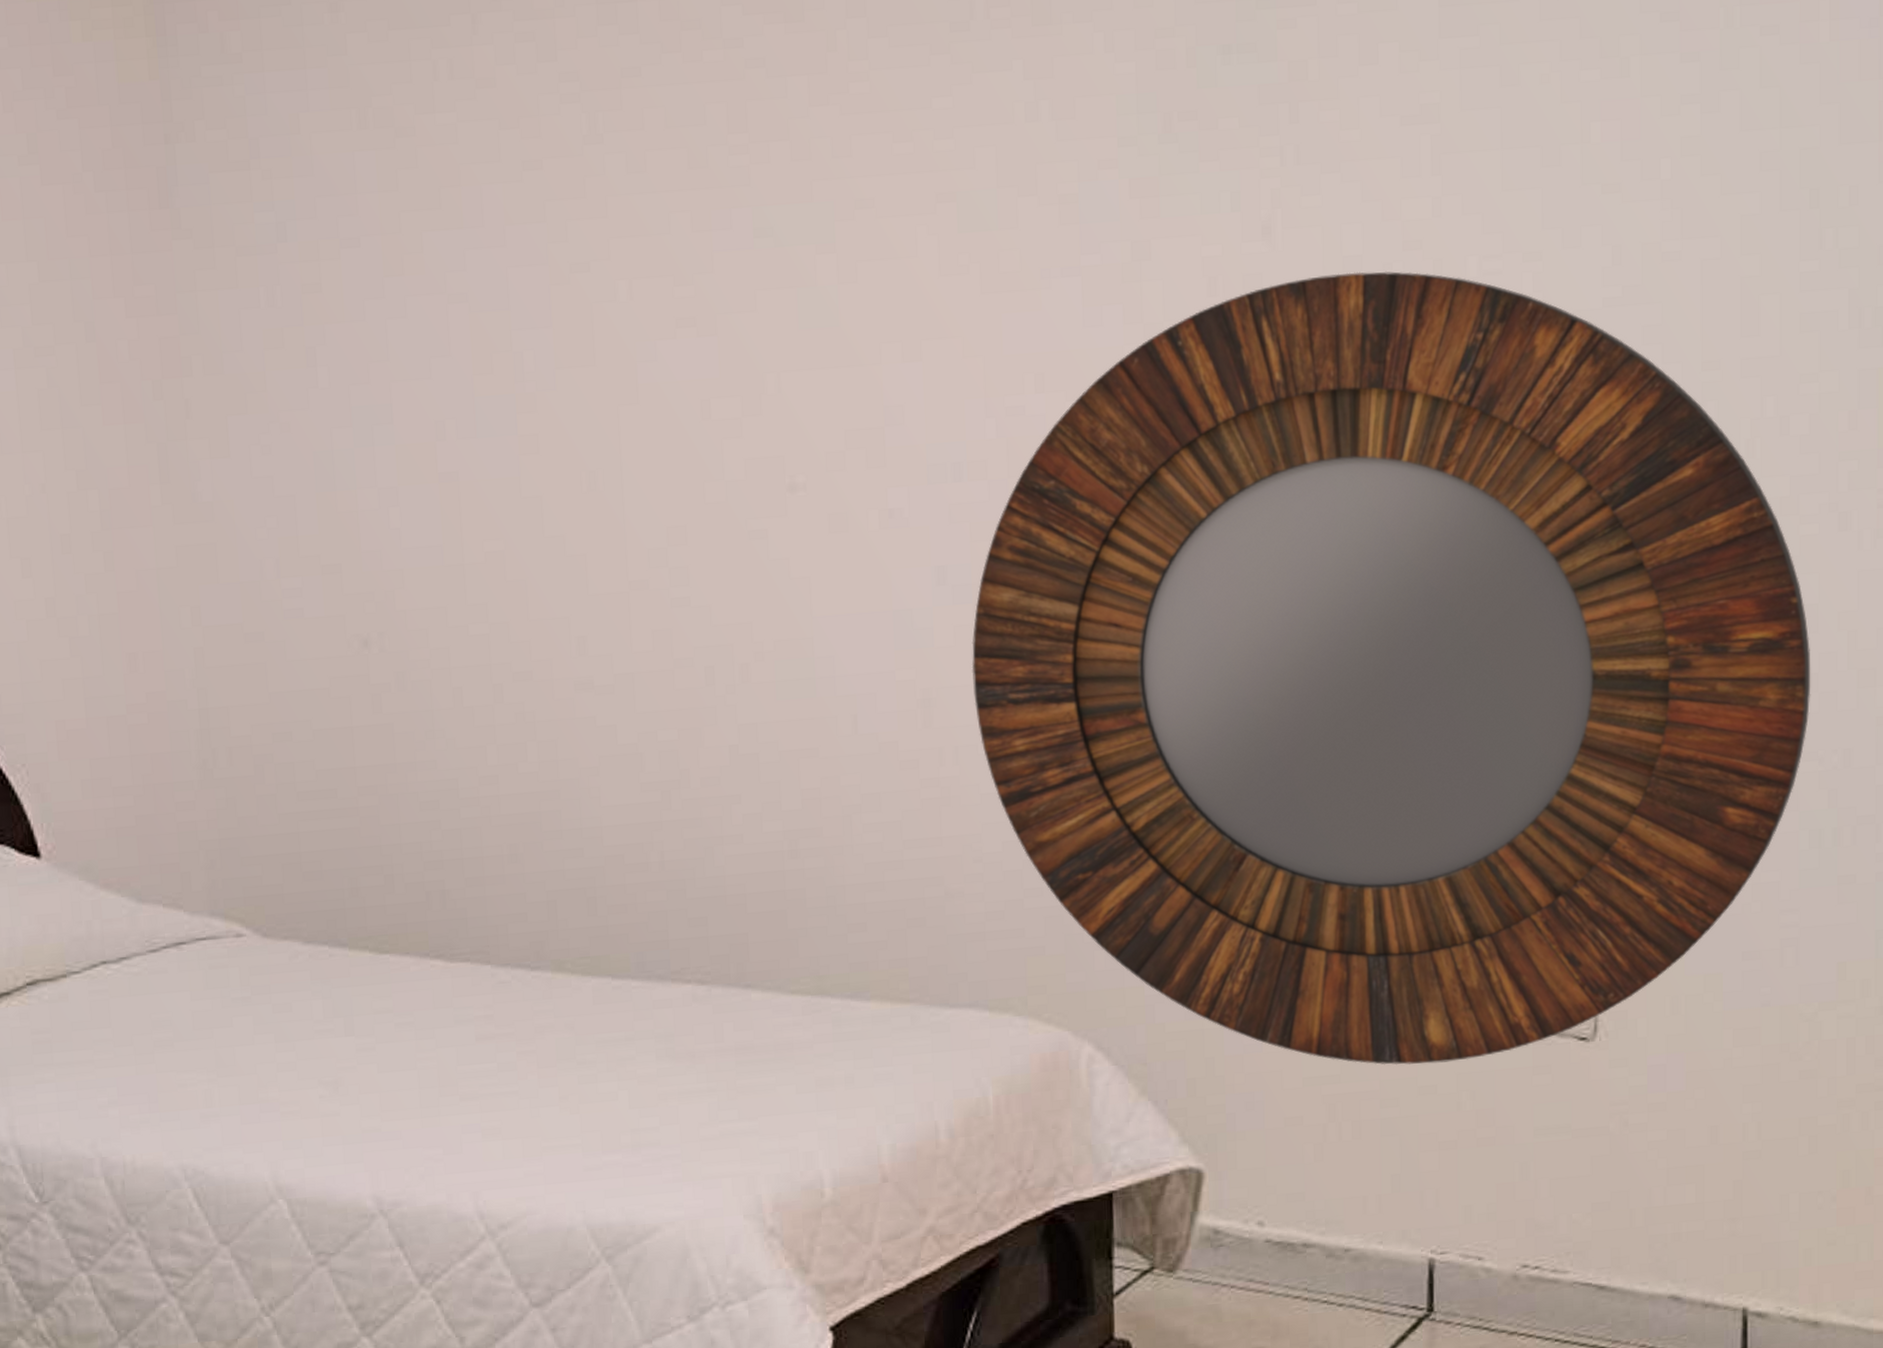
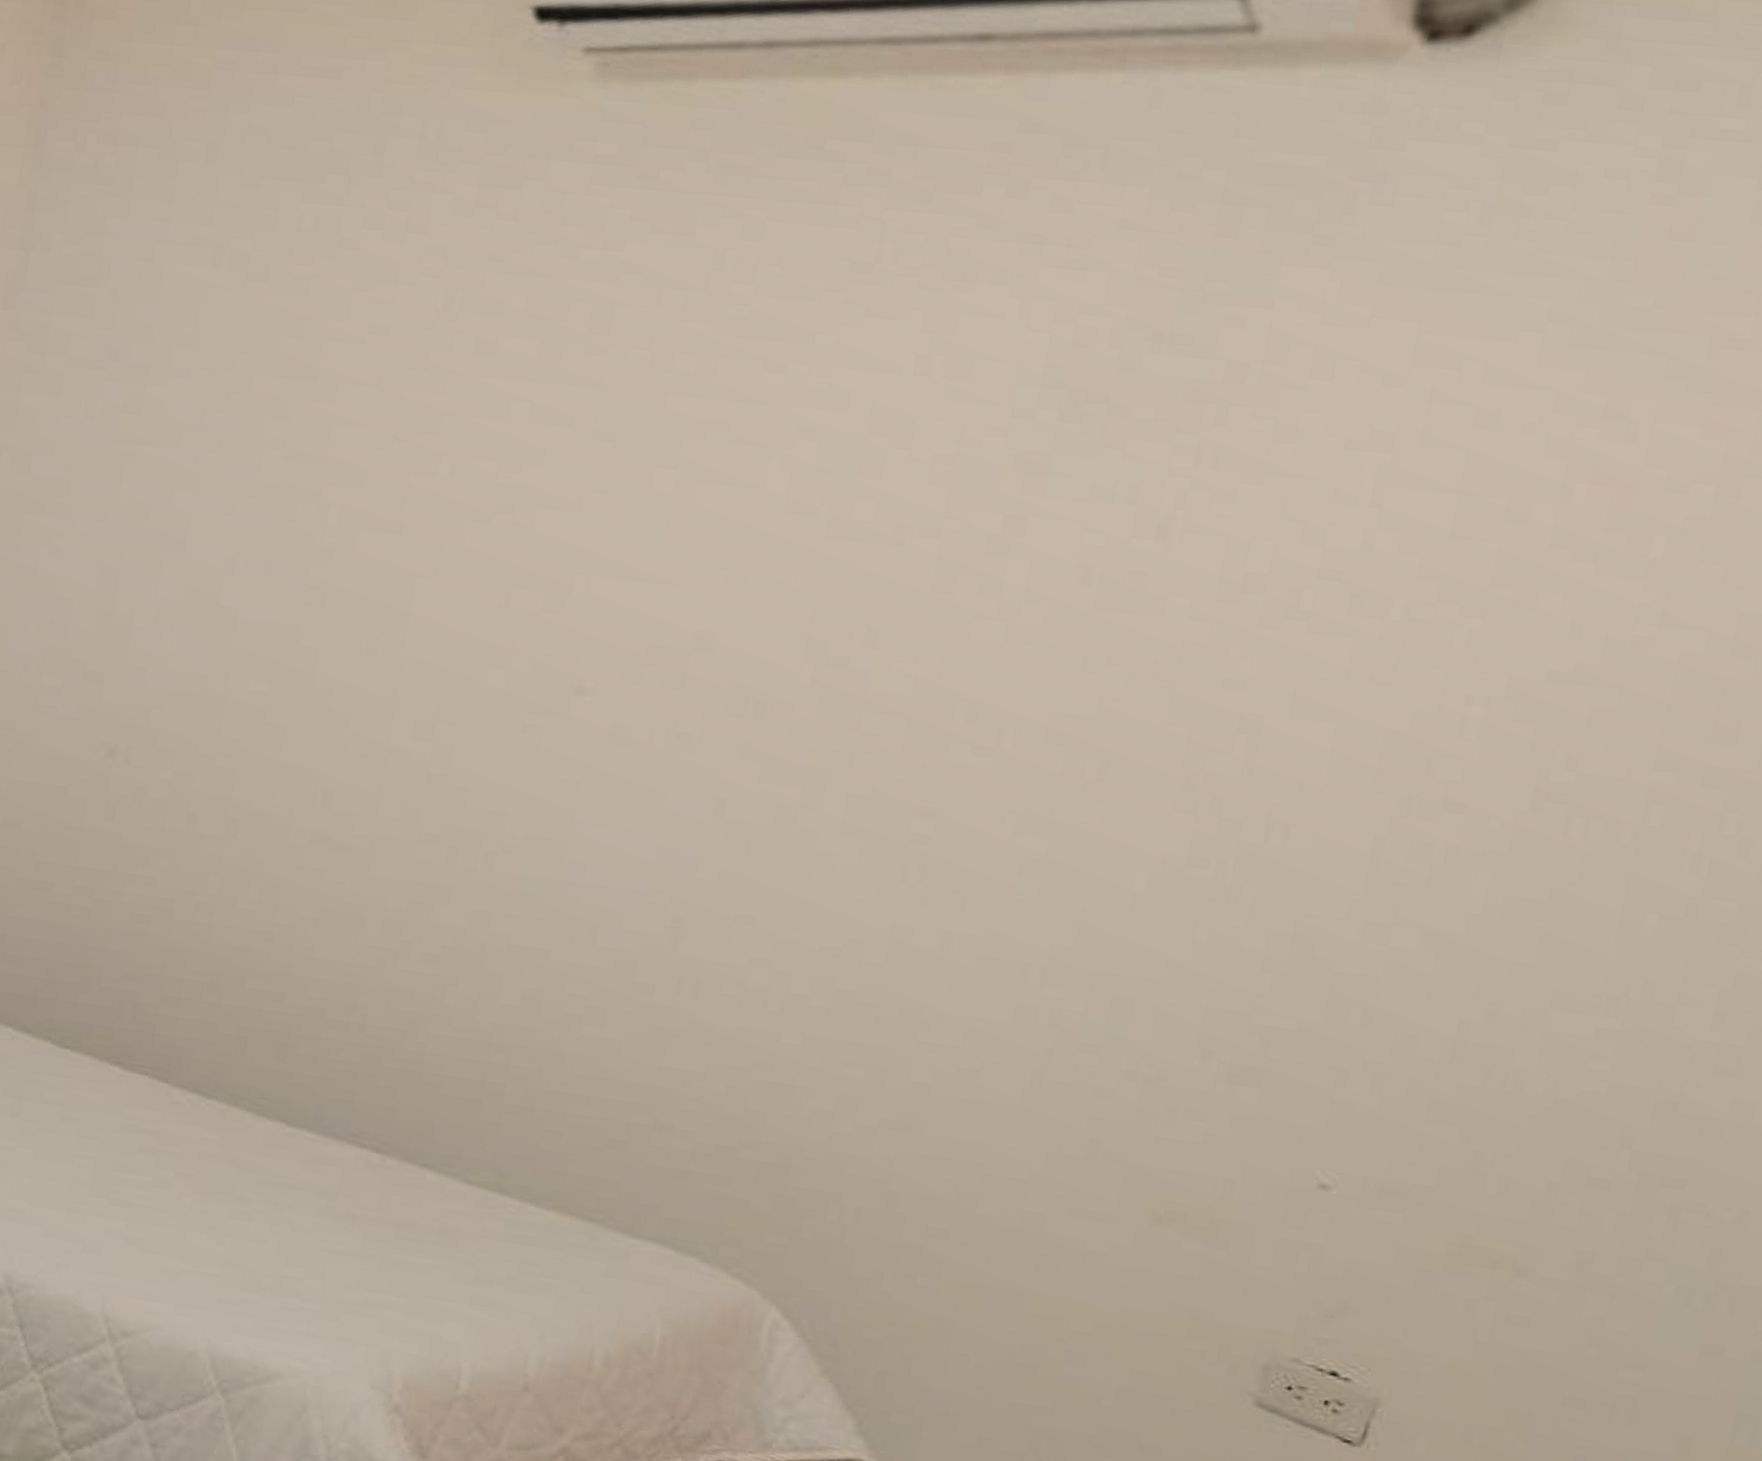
home mirror: present [971,271,1811,1065] -> none [725,587,1726,1434]

